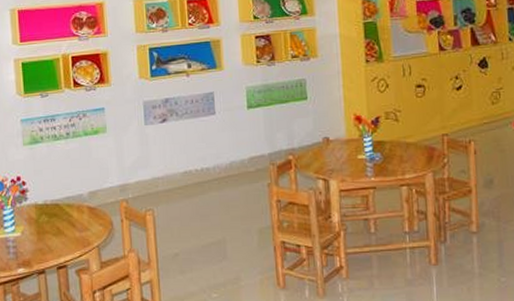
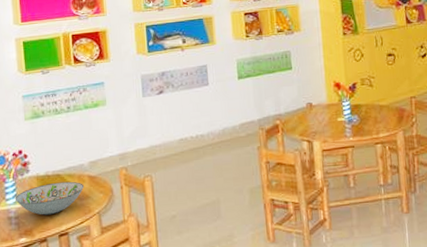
decorative bowl: none [13,211,84,246] -> present [15,181,85,215]

